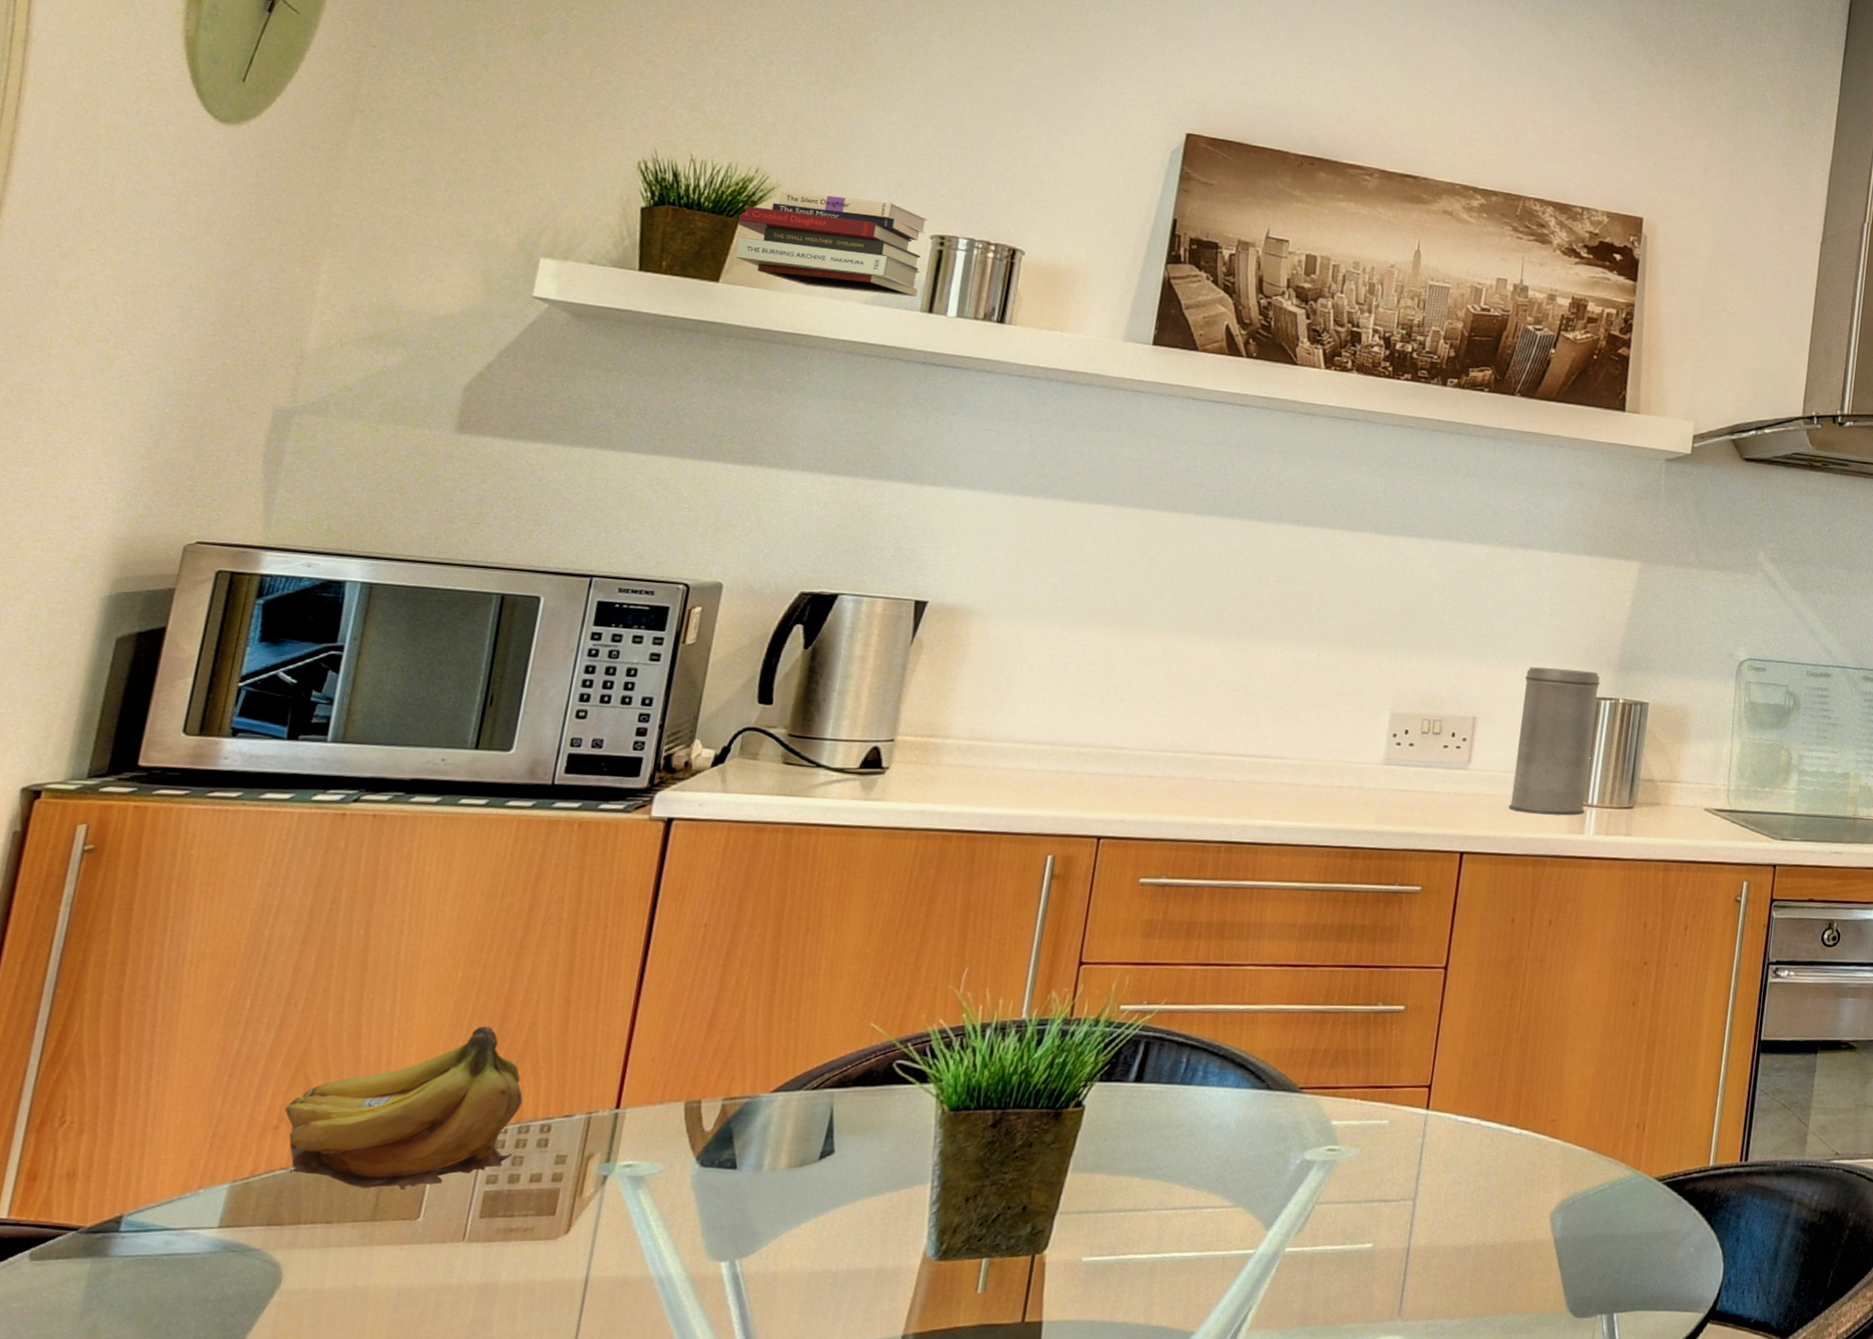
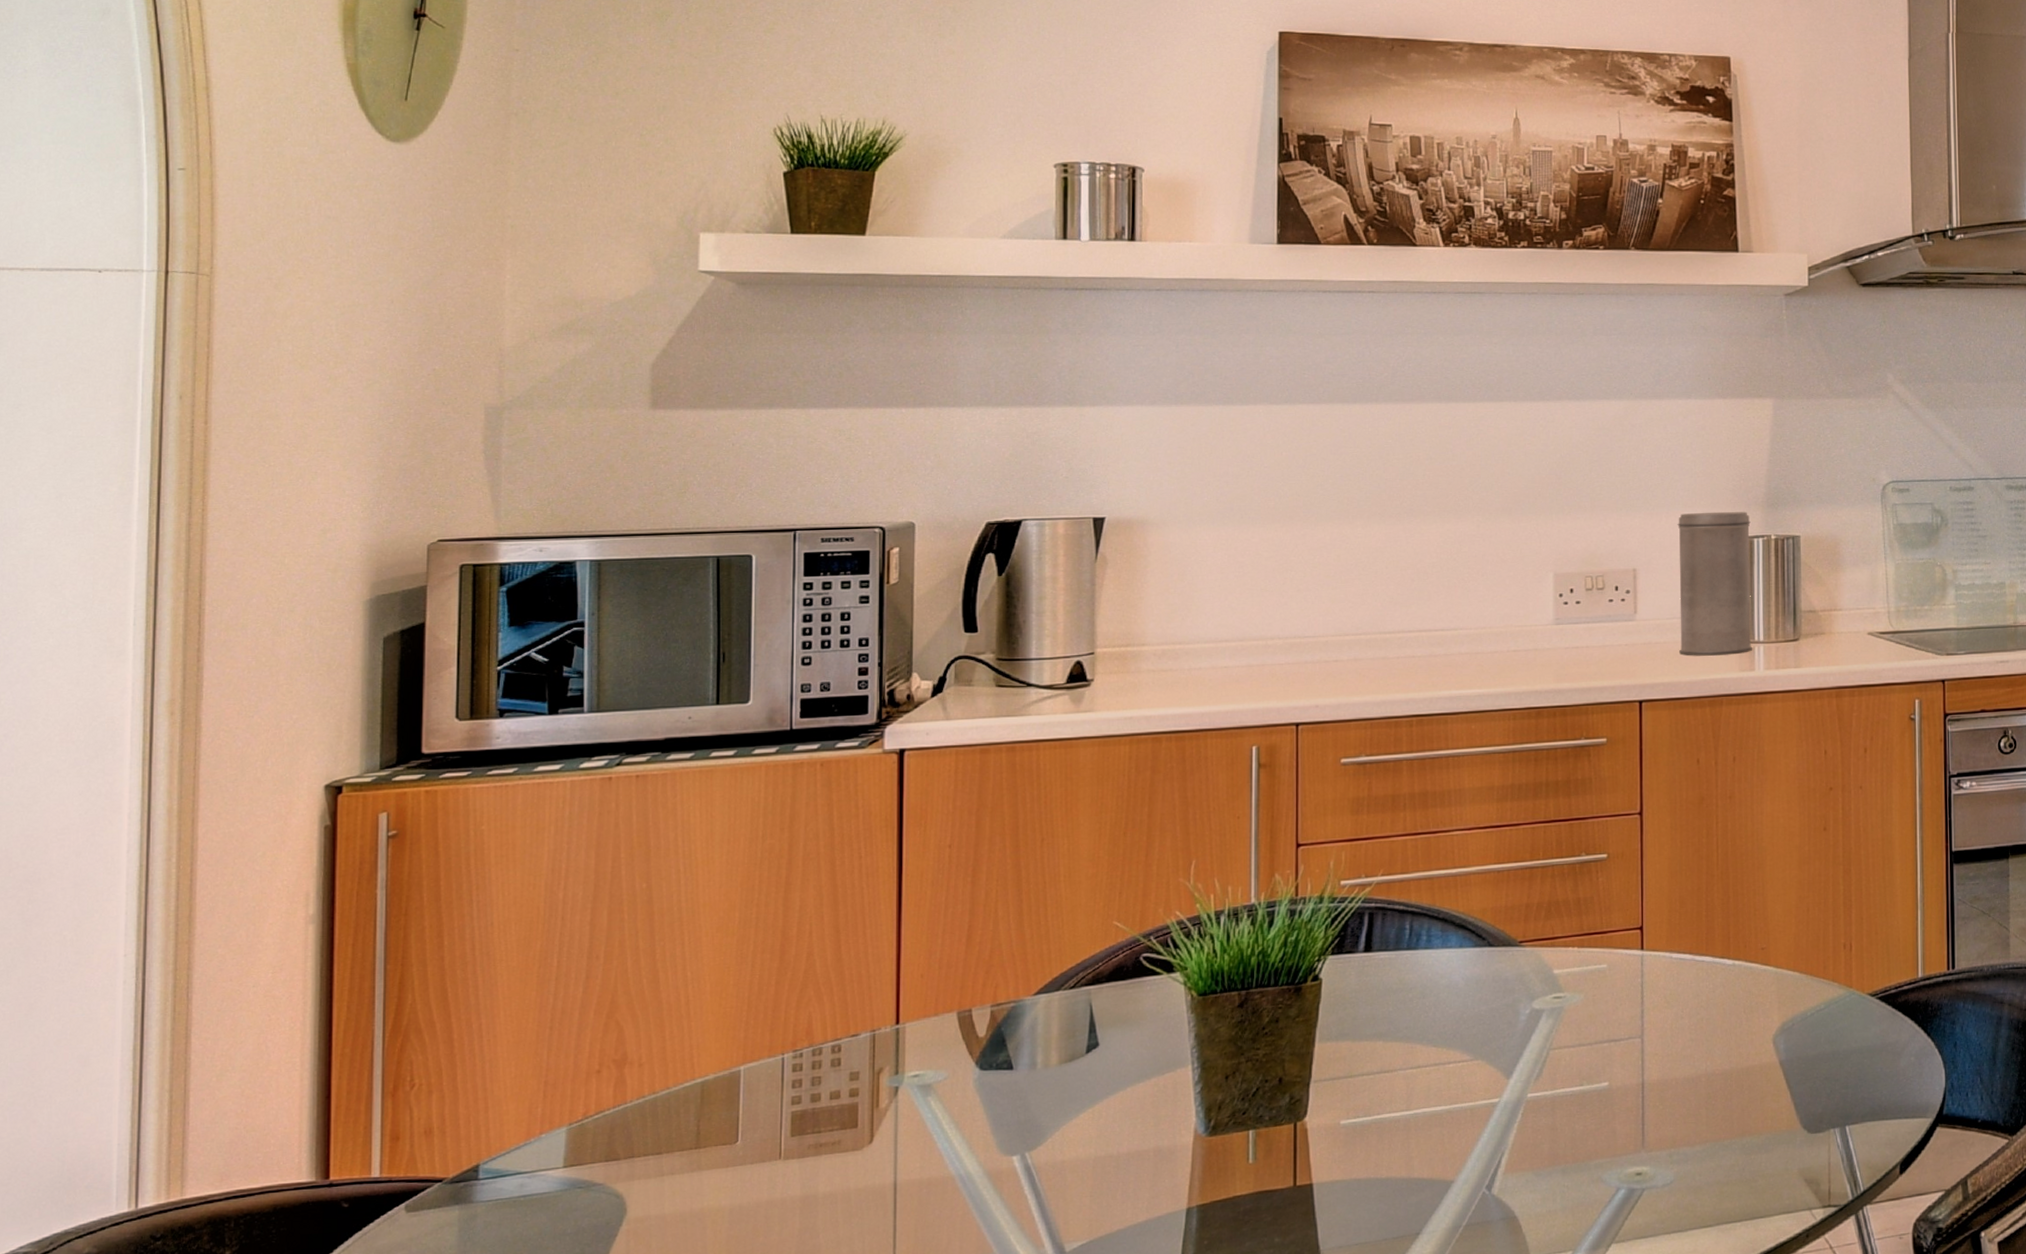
fruit: present [280,1026,523,1190] -> none [603,960,812,1119]
books: present [735,190,927,297] -> none [874,137,1050,229]

